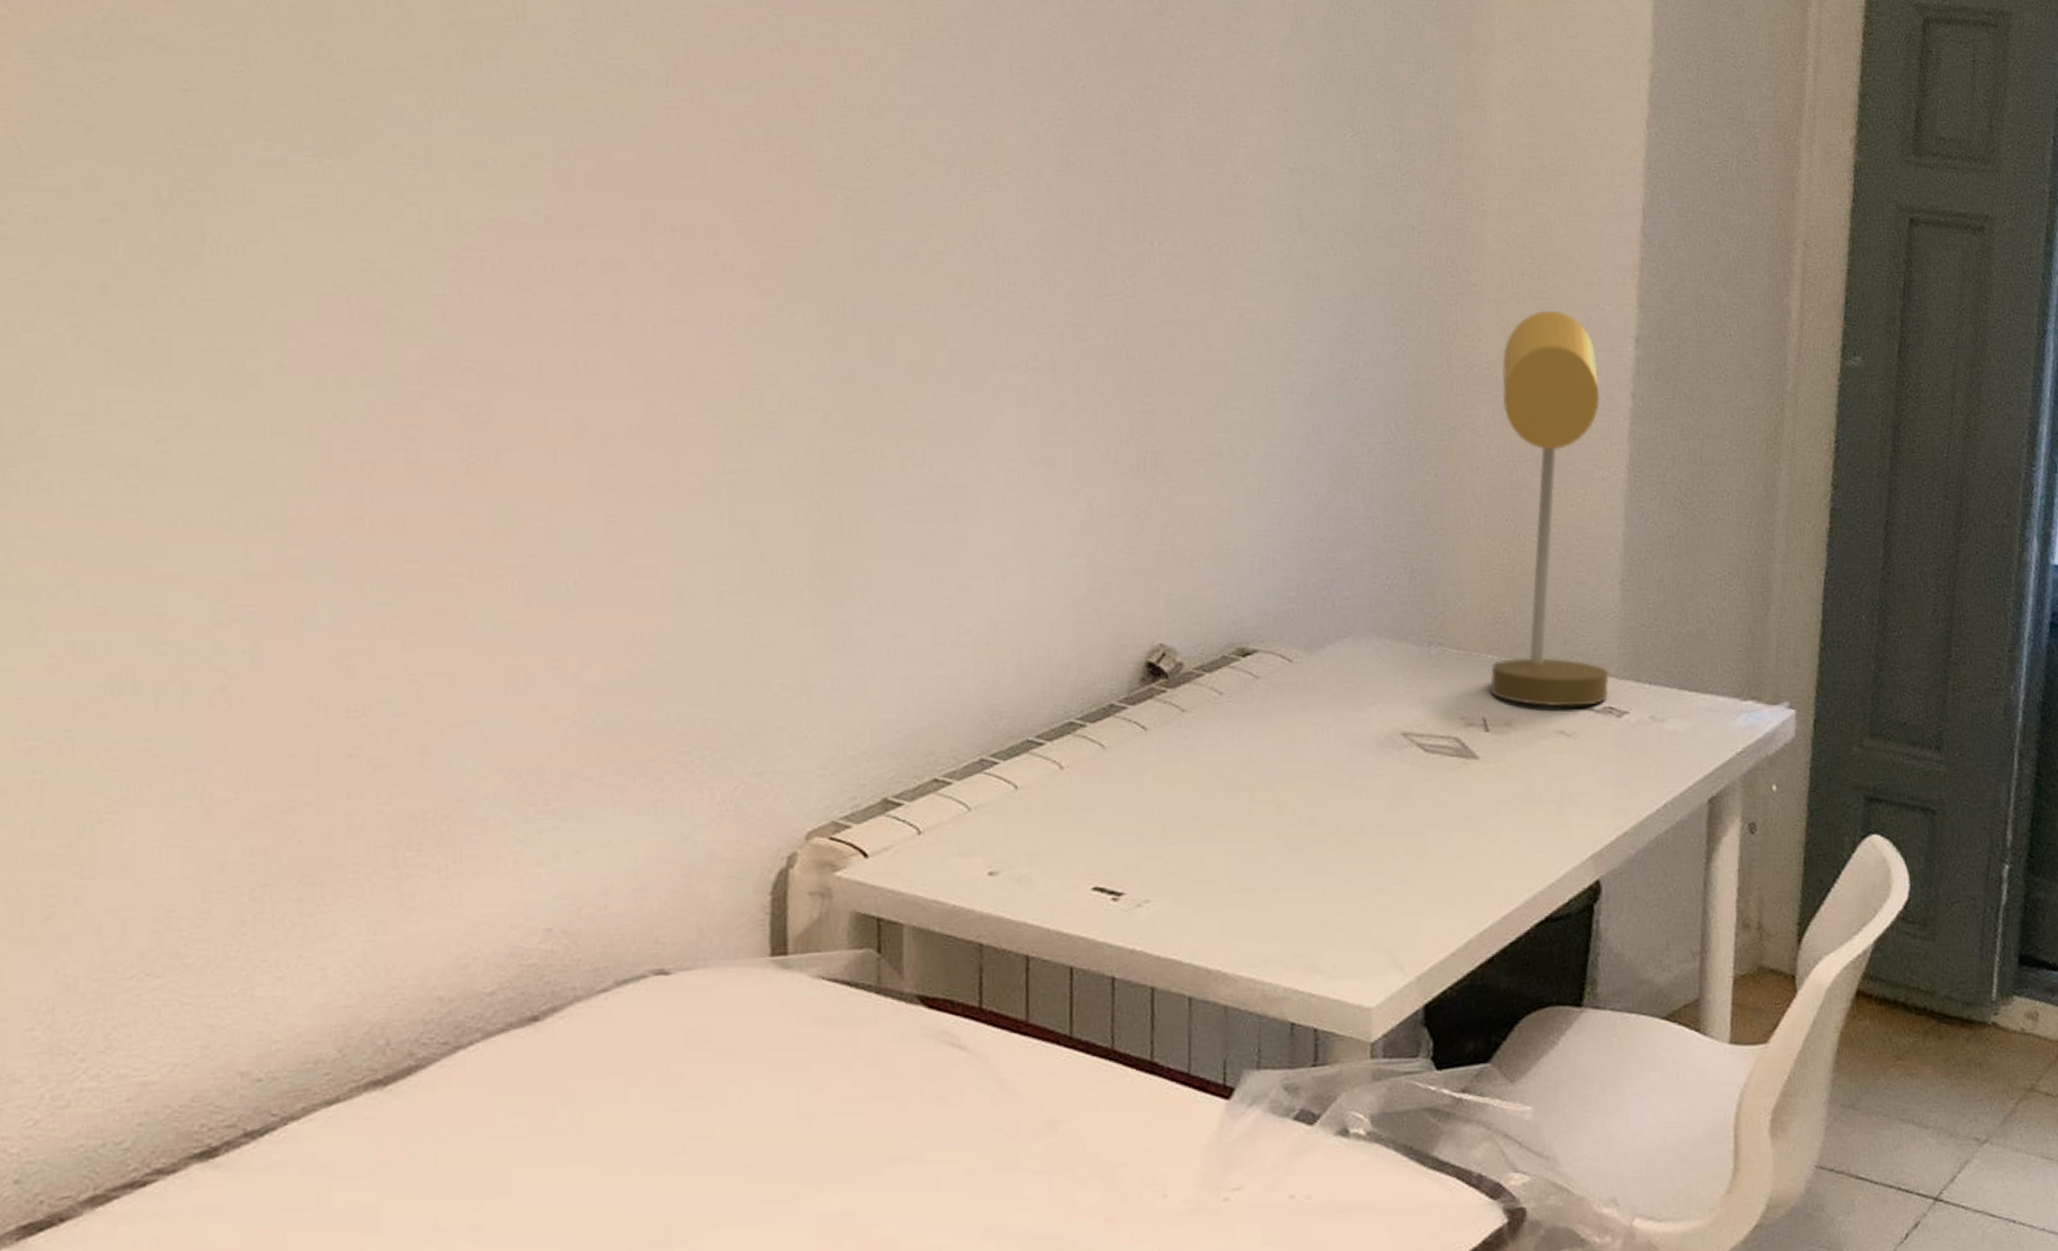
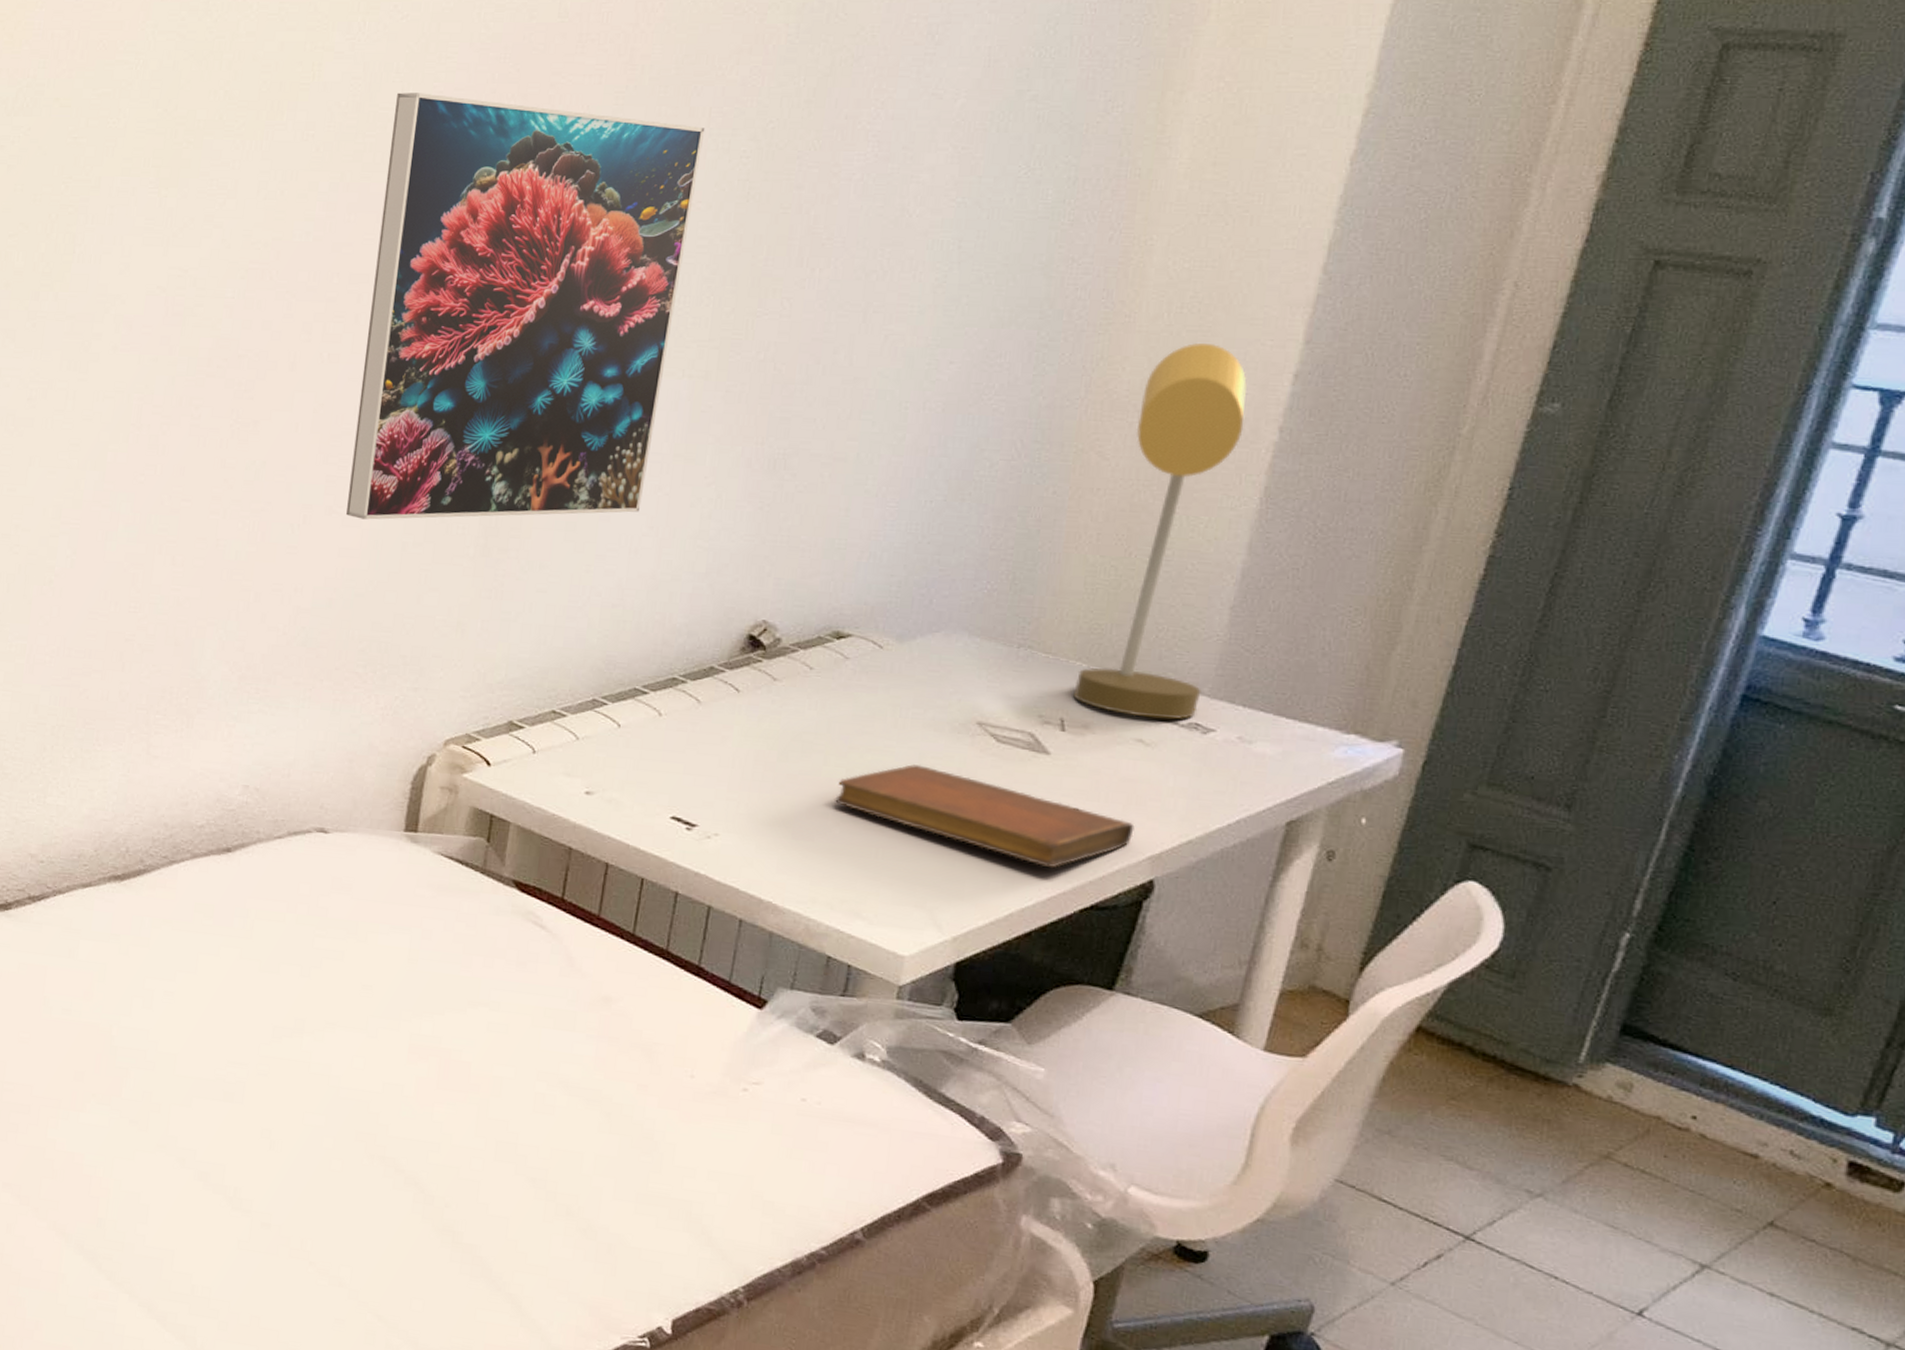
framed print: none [630,39,1009,567] -> present [346,92,706,520]
notebook: none [1270,788,1573,884] -> present [835,764,1135,869]

